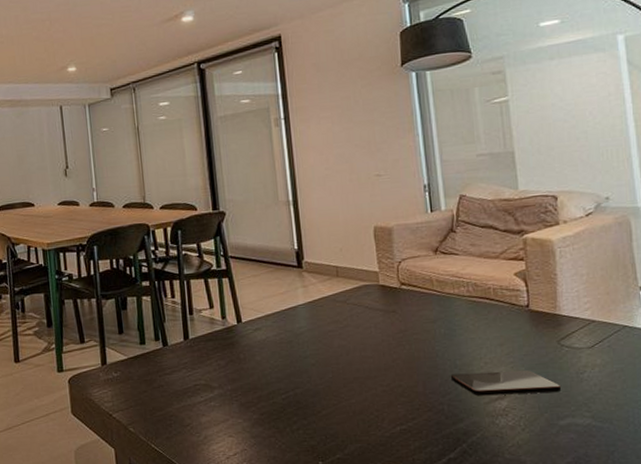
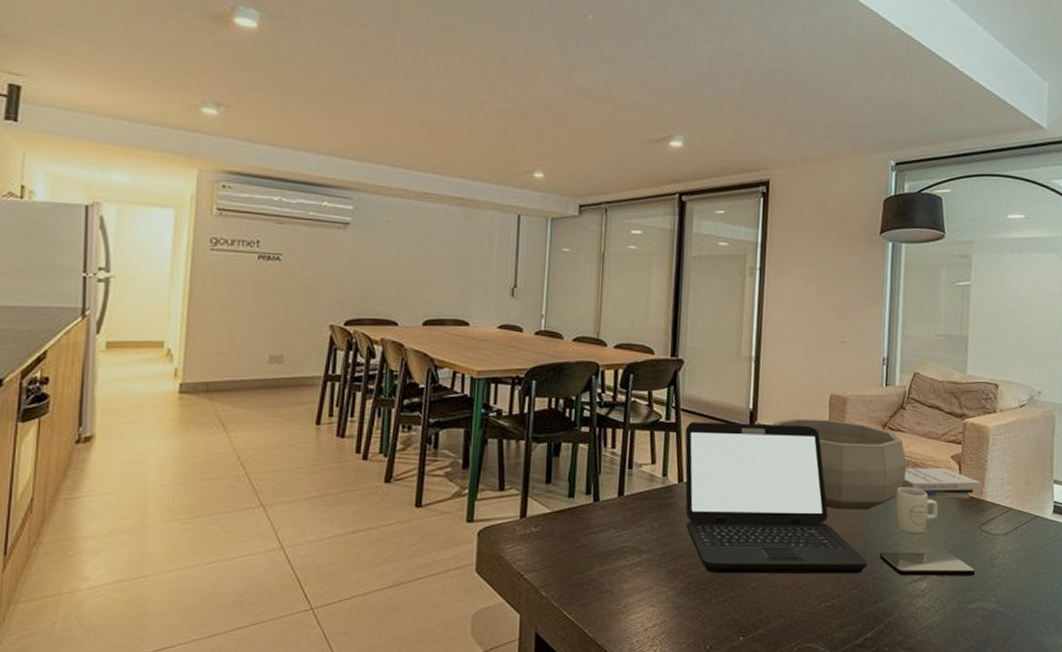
laptop: none [236,259,439,404] -> present [684,422,867,574]
decorative bowl: none [321,250,467,336] -> present [773,418,907,510]
mug: none [459,308,510,354] -> present [895,487,939,534]
books: none [464,286,555,316] -> present [901,468,982,499]

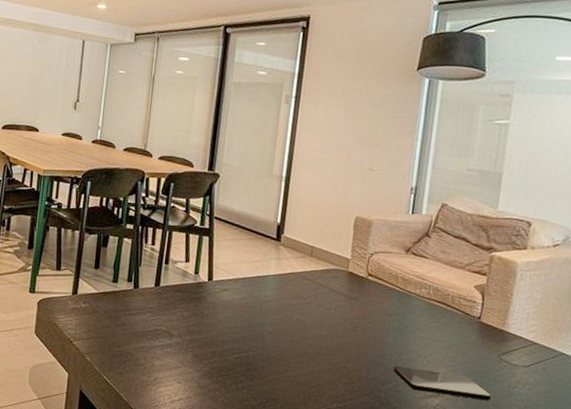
laptop: present [684,422,867,574] -> none [213,229,381,383]
decorative bowl: present [773,418,907,510] -> none [299,235,428,326]
mug: present [895,487,939,534] -> none [412,309,457,355]
books: present [901,468,982,499] -> none [421,292,506,328]

